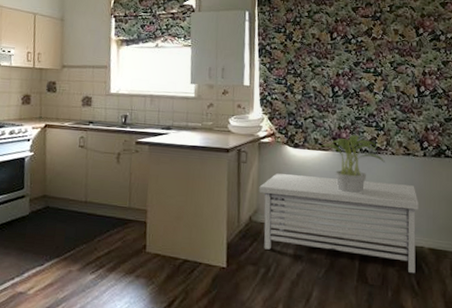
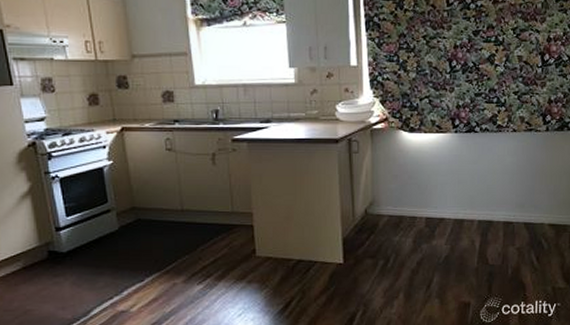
storage bench: present [259,173,419,274] -> none [373,162,540,250]
potted plant: present [319,135,385,194] -> none [436,113,506,176]

